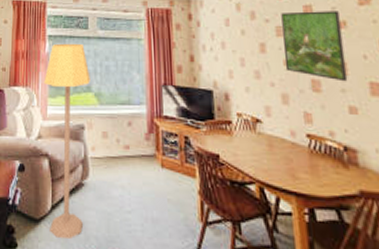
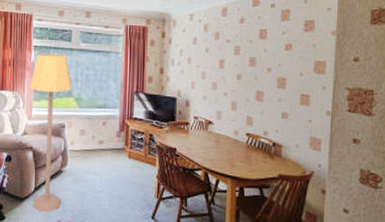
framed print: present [281,11,348,82] -> none [238,34,288,93]

